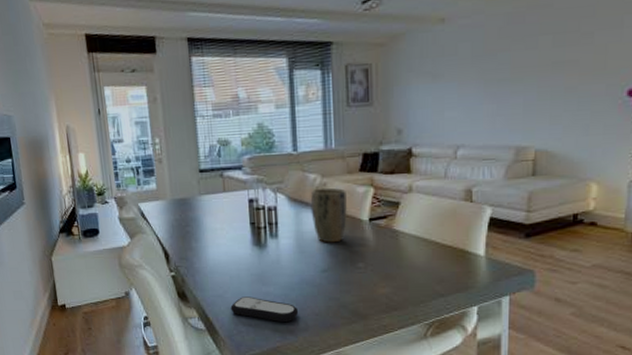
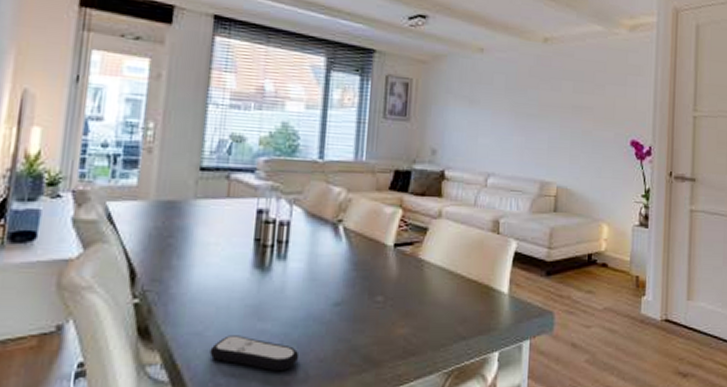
plant pot: present [311,187,347,243] -> none [330,204,373,270]

